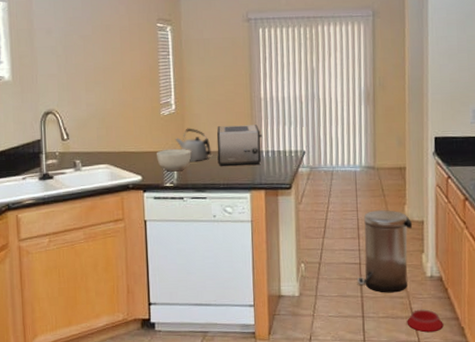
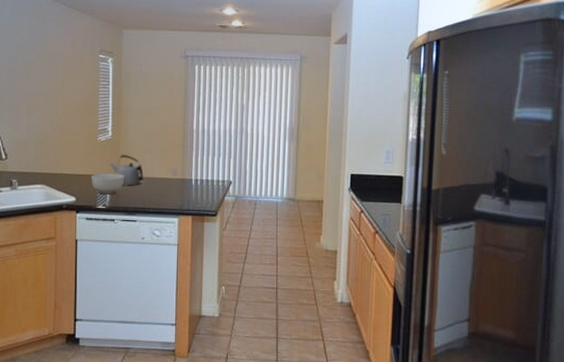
toaster: present [216,125,262,166] -> none [149,153,192,191]
pedal bin: present [356,210,413,293] -> none [273,239,327,317]
pet bowl: present [407,309,444,333] -> none [317,333,350,355]

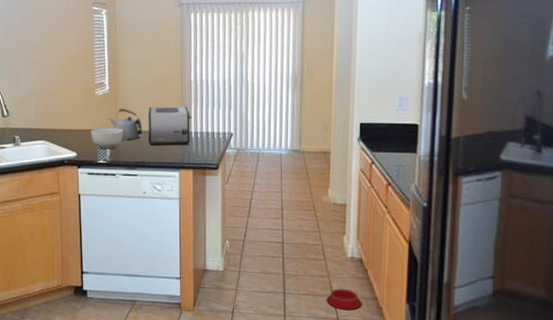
toaster: none [149,153,192,191] -> present [148,106,191,145]
pet bowl: none [317,333,350,355] -> present [326,288,362,311]

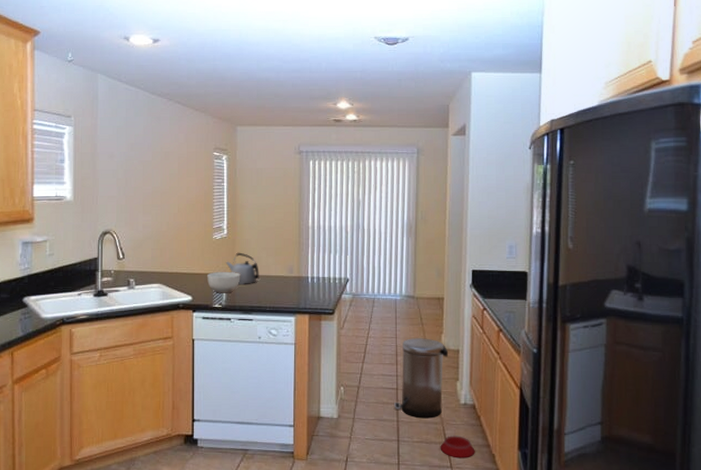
toaster: present [148,106,191,145] -> none [265,251,308,290]
pedal bin: none [279,192,335,272] -> present [393,338,449,419]

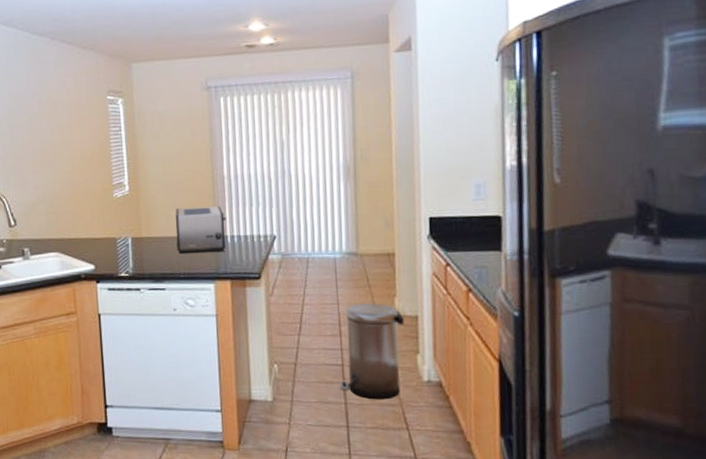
bowl: present [206,271,241,293] -> none [109,234,148,260]
kettle: present [225,252,259,285] -> none [129,211,170,250]
toaster: none [265,251,308,290] -> present [175,206,226,253]
pet bowl: present [440,436,475,458] -> none [400,420,445,447]

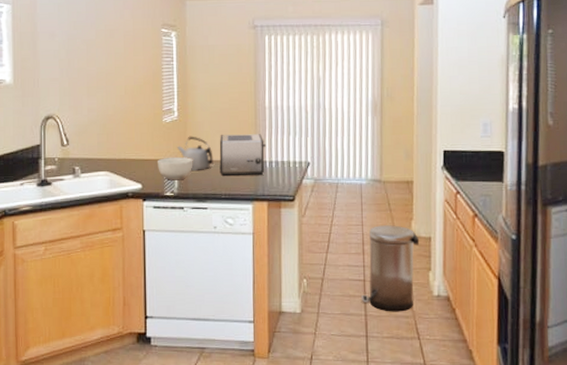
bowl: none [109,234,148,260] -> present [156,156,193,181]
kettle: none [129,211,170,250] -> present [176,136,214,172]

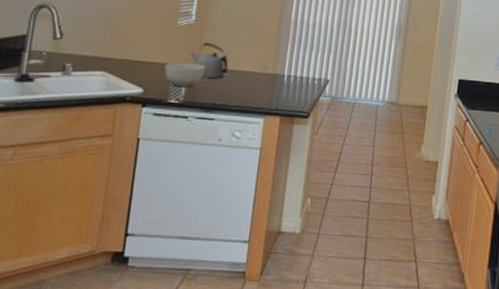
toaster: present [219,134,266,176] -> none [233,43,286,89]
pedal bin: present [360,225,420,312] -> none [363,147,427,235]

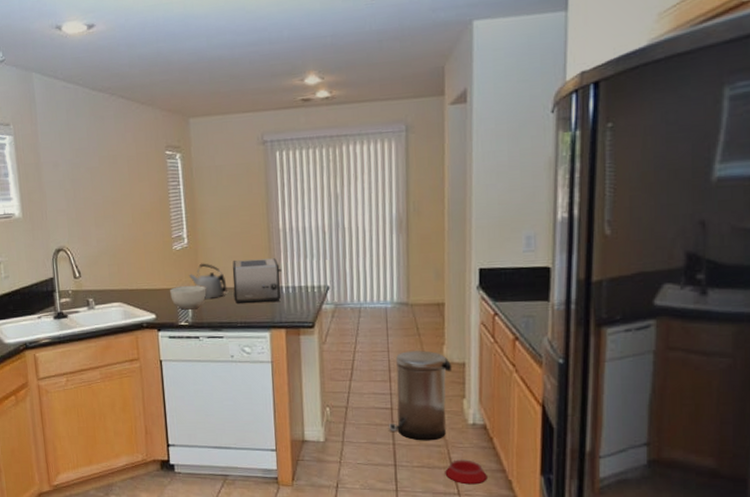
toaster: none [233,43,286,89] -> present [232,258,281,303]
pedal bin: none [363,147,427,235] -> present [388,350,452,441]
pet bowl: none [408,253,445,278] -> present [445,459,487,485]

